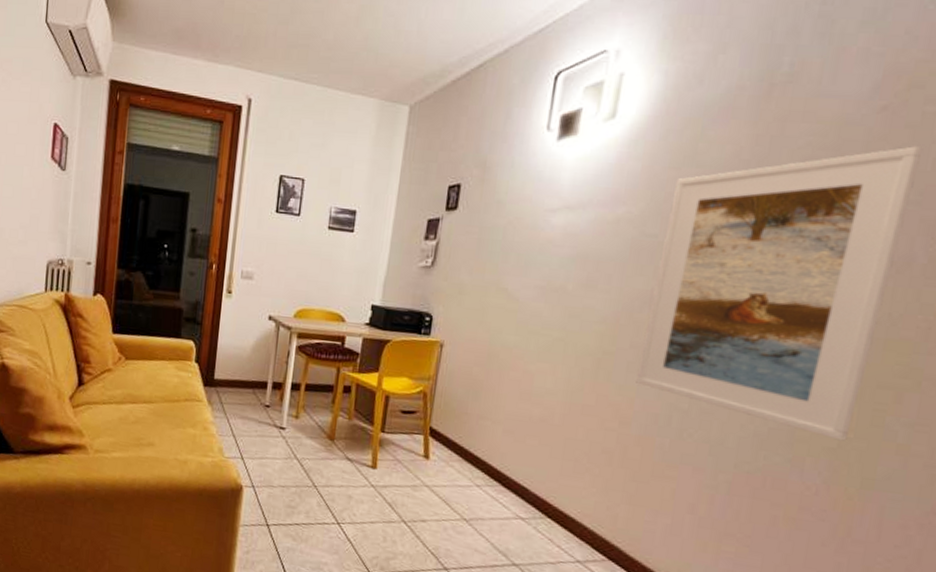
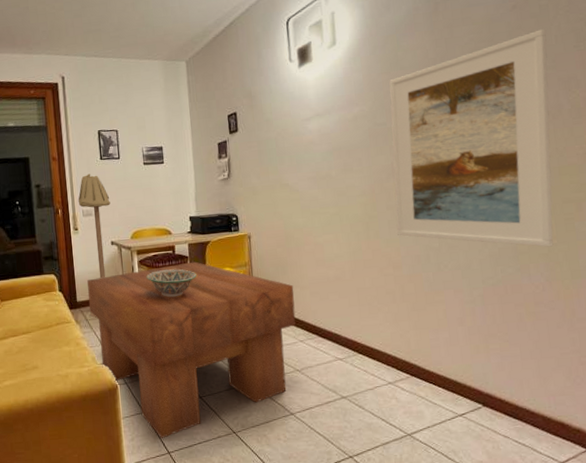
floor lamp: none [226,227,278,402] -> present [78,173,111,318]
coffee table: none [226,355,484,560] -> present [87,261,296,438]
decorative bowl: none [303,362,365,400] -> present [146,269,196,298]

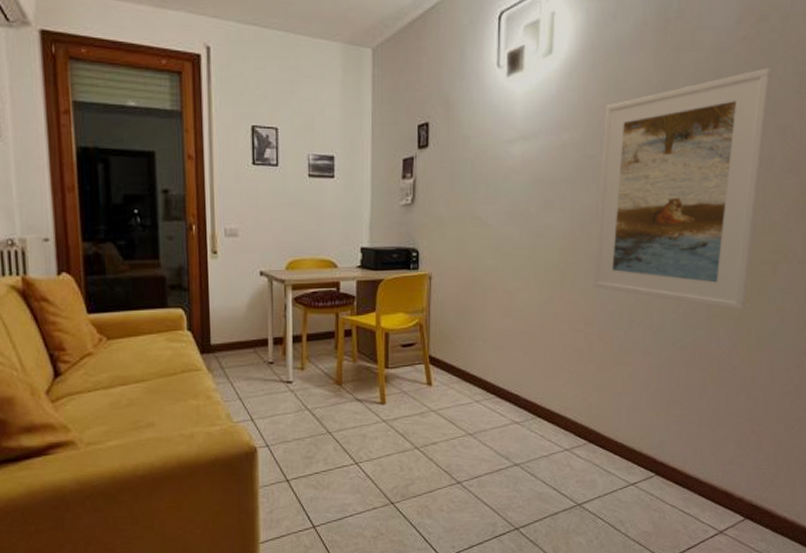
floor lamp: present [78,173,111,318] -> none [219,181,262,365]
coffee table: present [87,261,296,438] -> none [225,303,475,510]
decorative bowl: present [146,269,196,298] -> none [302,310,363,345]

